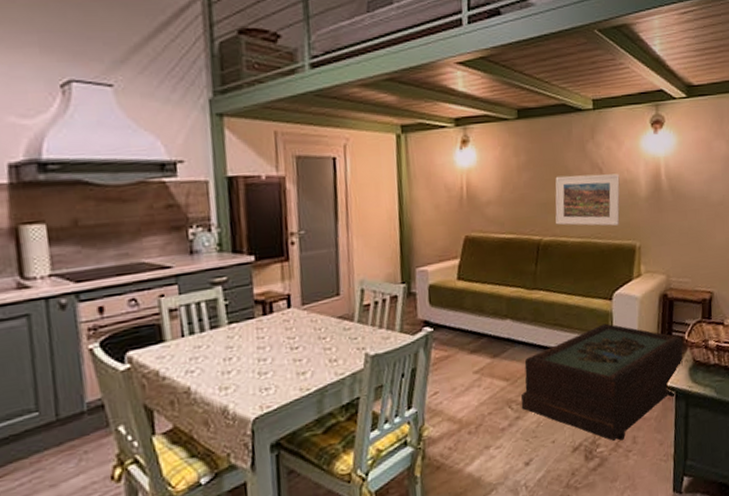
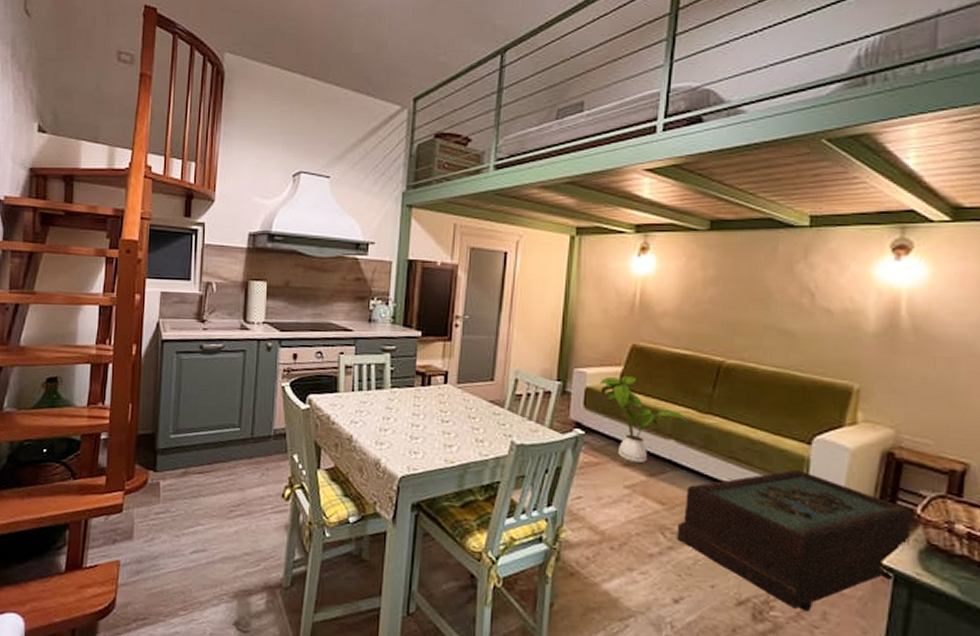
house plant: none [440,266,520,348] -> present [599,375,690,463]
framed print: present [555,173,620,227] -> none [745,296,838,362]

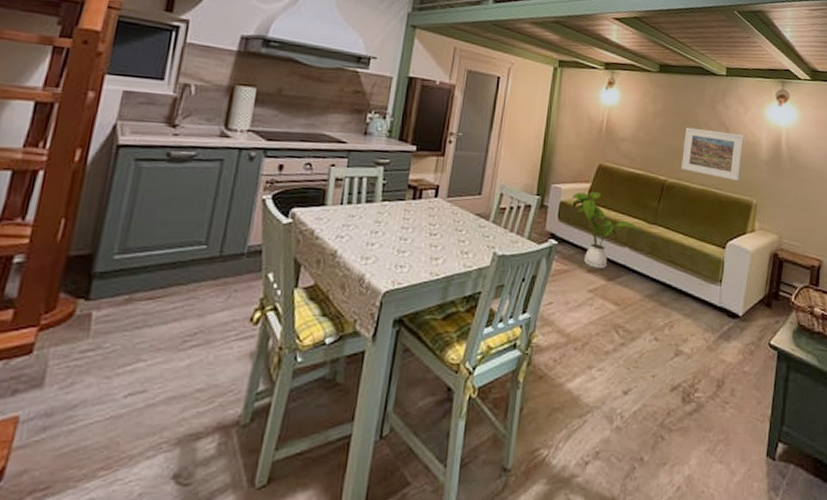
coffee table: present [676,469,912,612] -> none [627,270,789,390]
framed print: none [745,296,838,362] -> present [681,127,744,182]

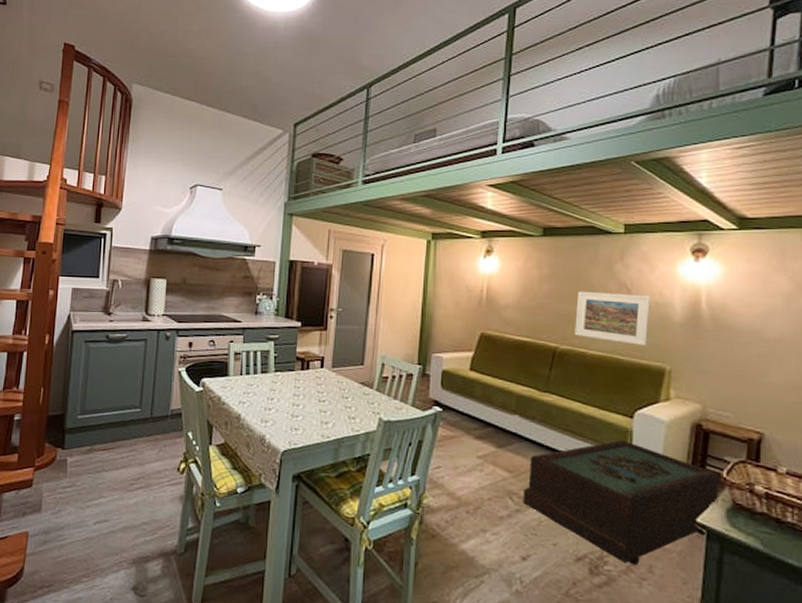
house plant: present [572,191,640,268] -> none [454,359,531,436]
coffee table: none [627,270,789,390] -> present [522,440,719,565]

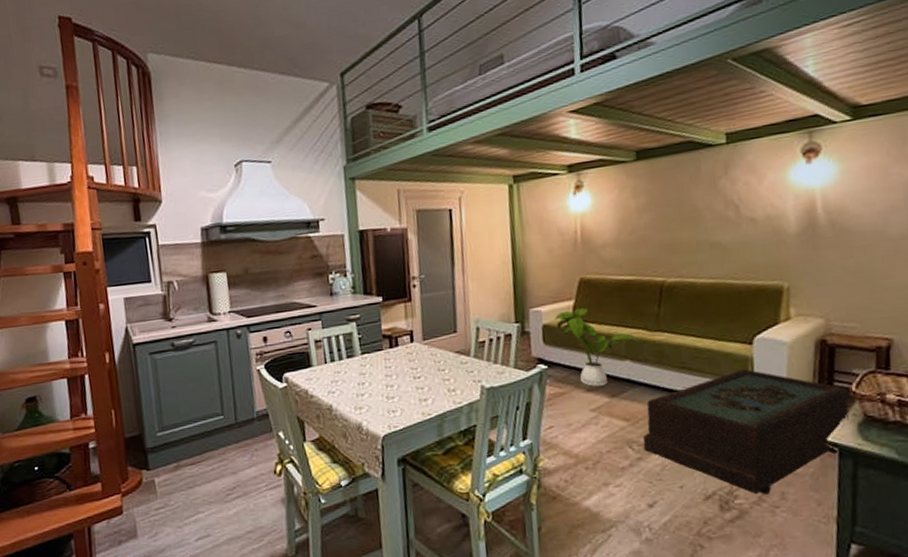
house plant: none [454,359,531,436] -> present [554,307,642,387]
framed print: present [575,291,650,347] -> none [680,209,762,266]

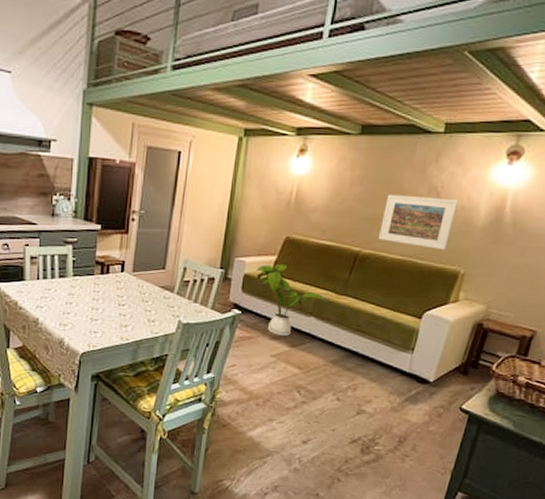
coffee table: present [642,369,849,495] -> none [309,338,489,445]
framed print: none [680,209,762,266] -> present [379,194,458,251]

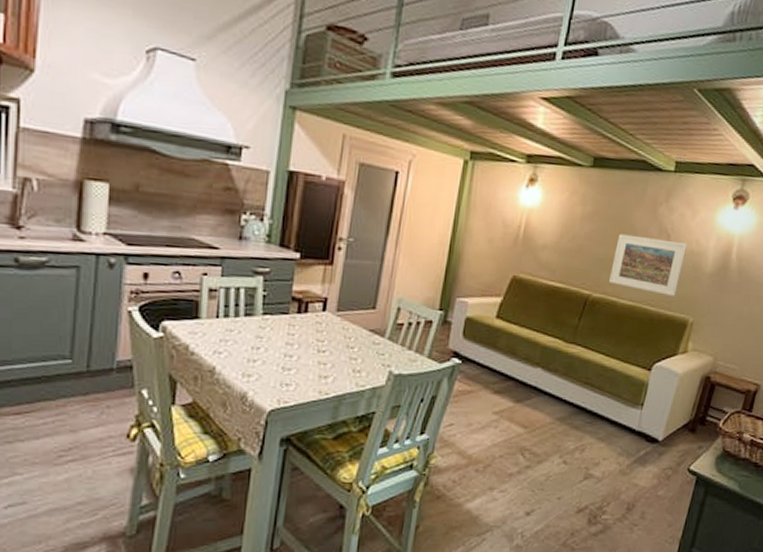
house plant: present [256,263,328,336] -> none [479,306,556,390]

